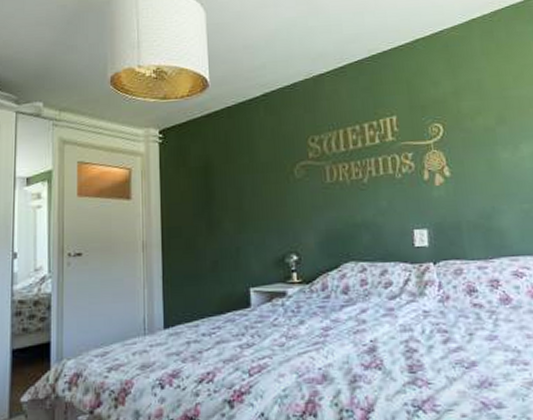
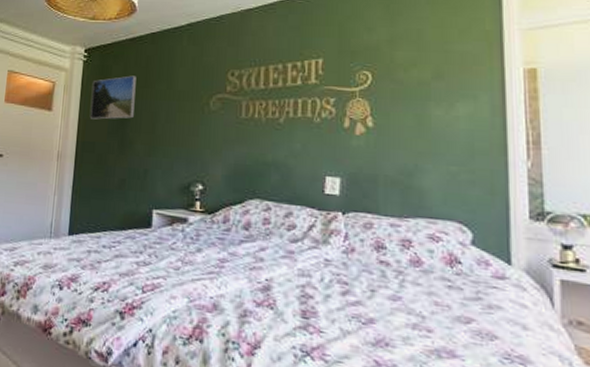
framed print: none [171,152,219,203] -> present [90,75,137,120]

